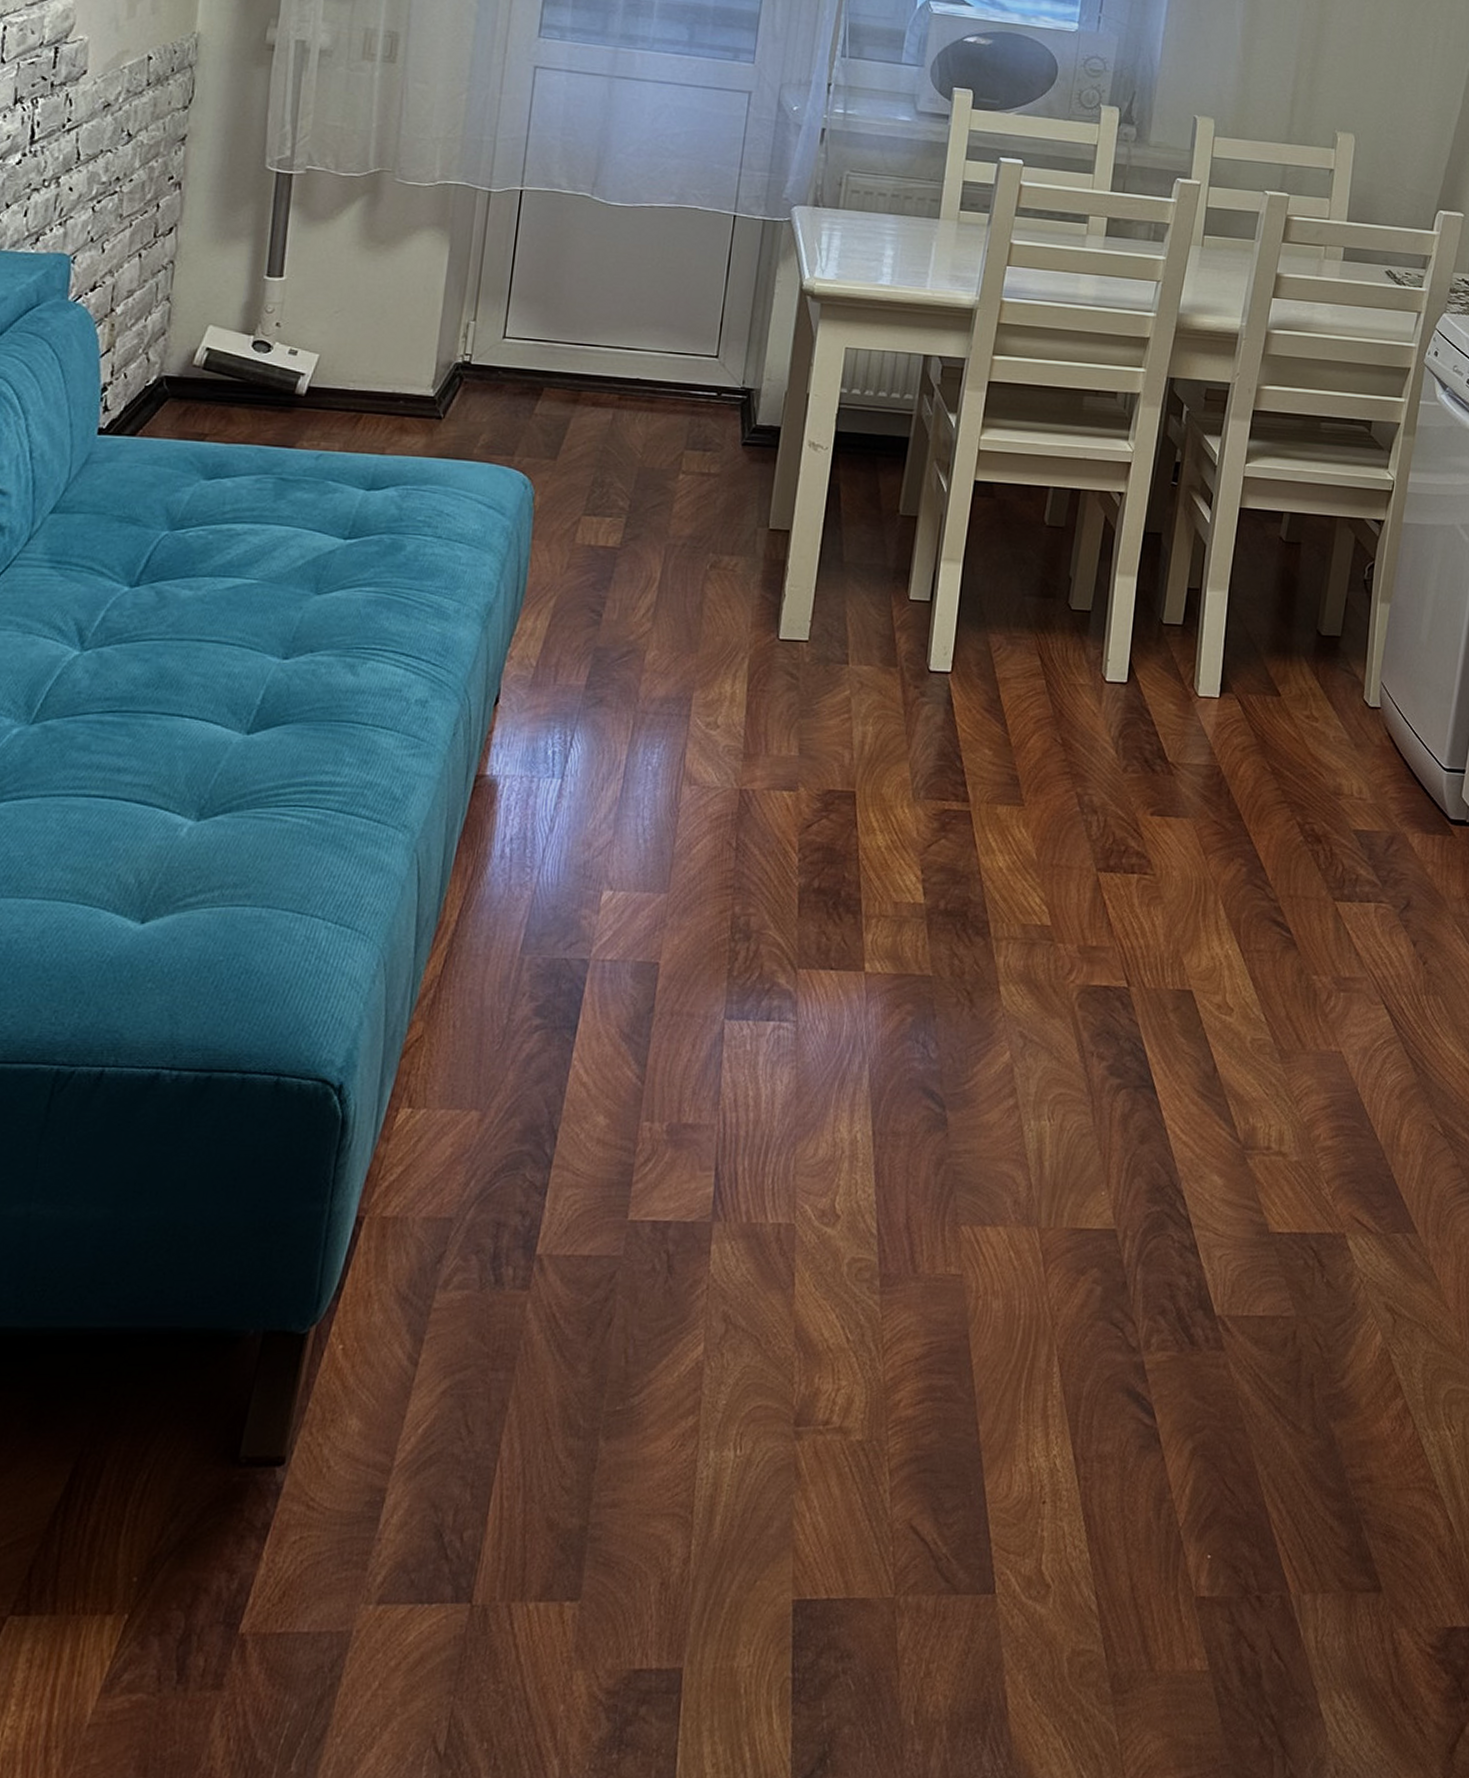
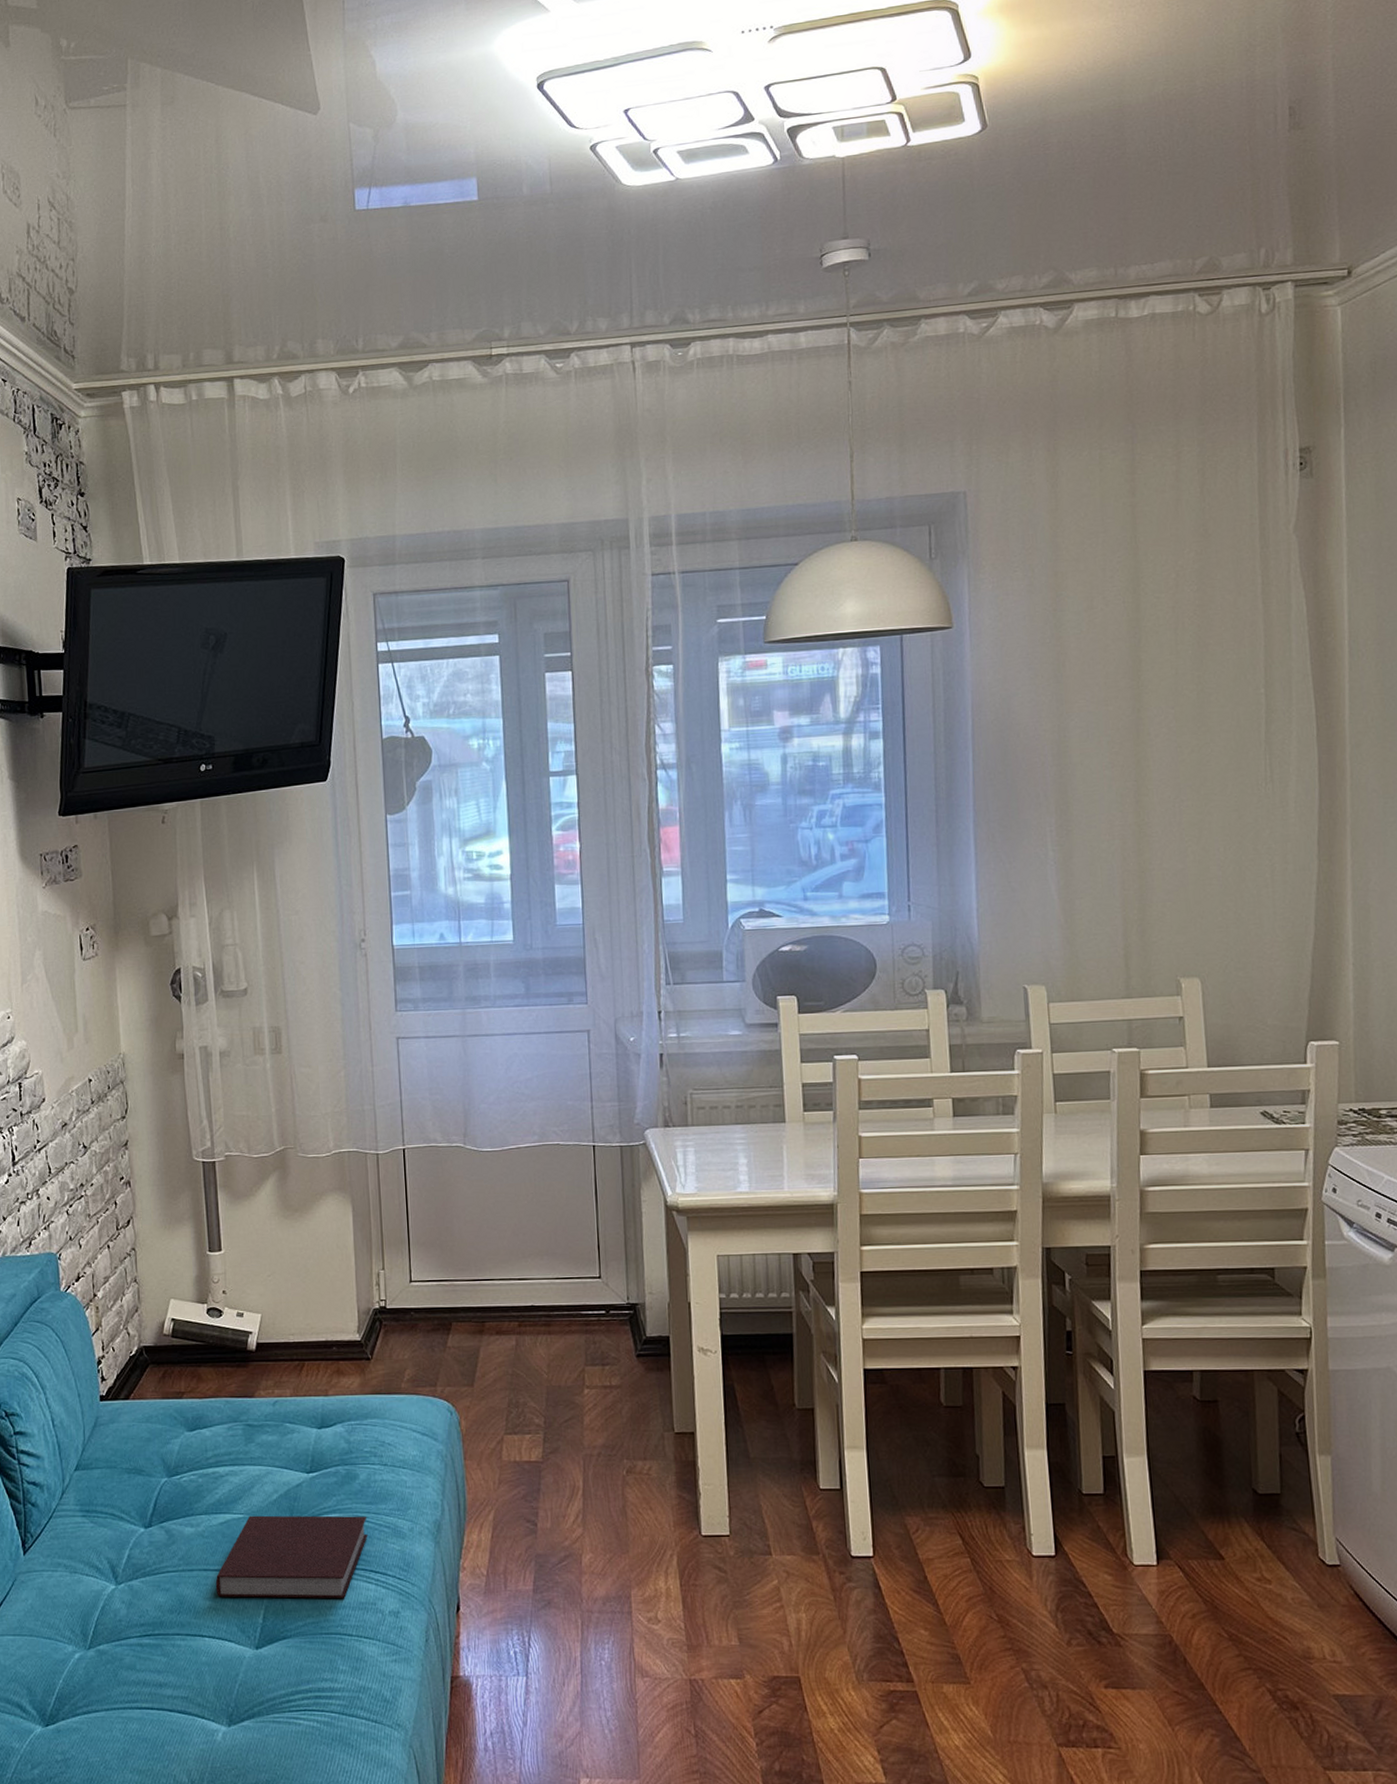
notebook: none [208,582,408,682] -> present [215,1515,368,1599]

